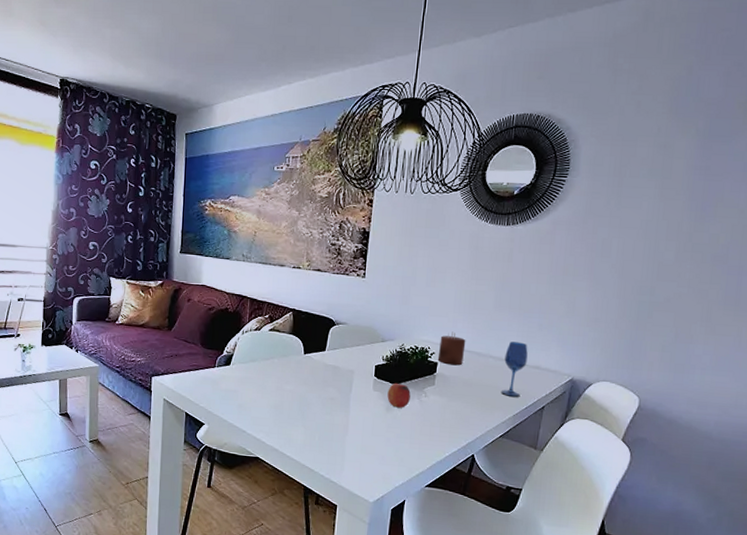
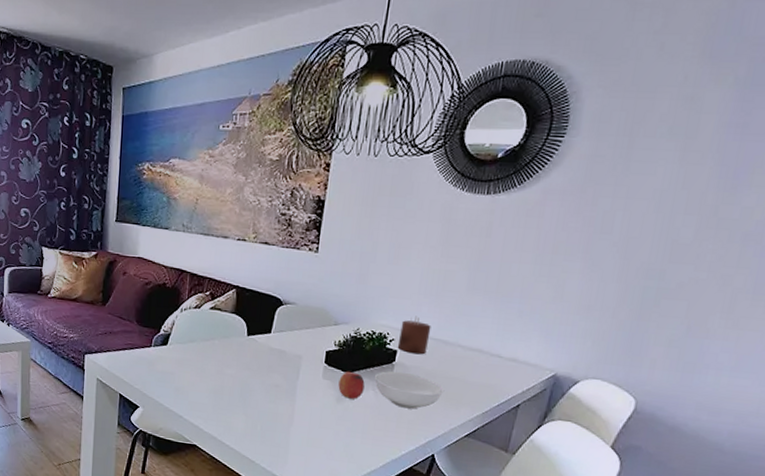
bowl: none [419,381,480,415] -> present [375,371,445,409]
wineglass: present [501,341,528,397] -> none [469,329,505,393]

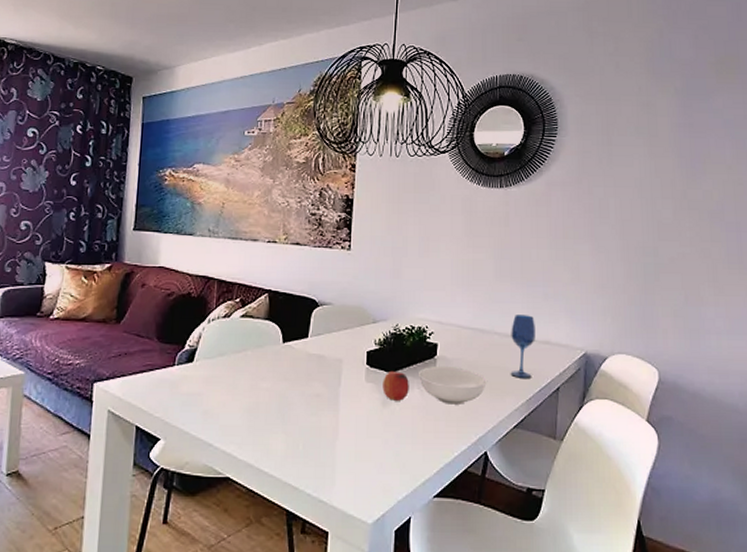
candle: present [397,316,431,355] -> none [437,307,467,346]
wineglass: none [469,329,505,393] -> present [510,315,535,378]

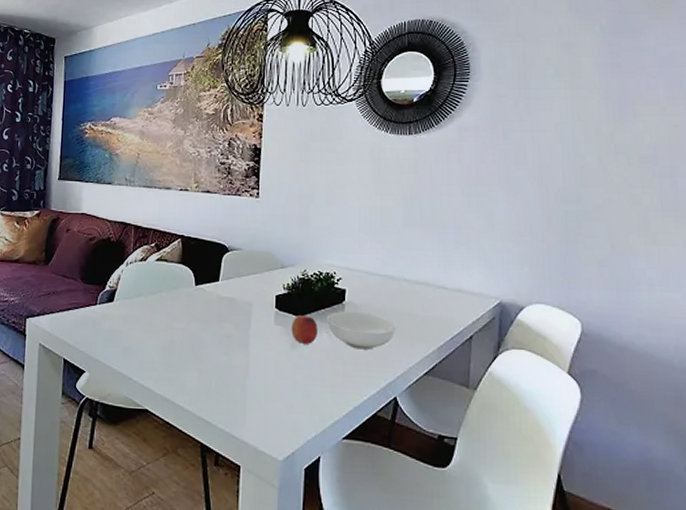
wineglass: present [510,315,535,378] -> none [420,262,447,326]

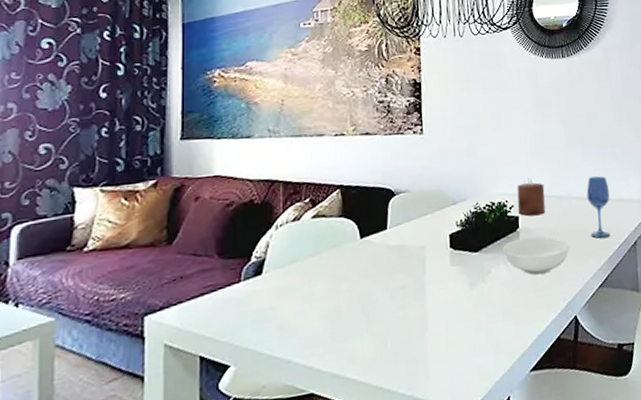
fruit: present [291,314,317,344] -> none [468,250,496,281]
candle: none [345,253,376,292] -> present [516,177,546,217]
wineglass: none [420,262,447,326] -> present [586,176,611,238]

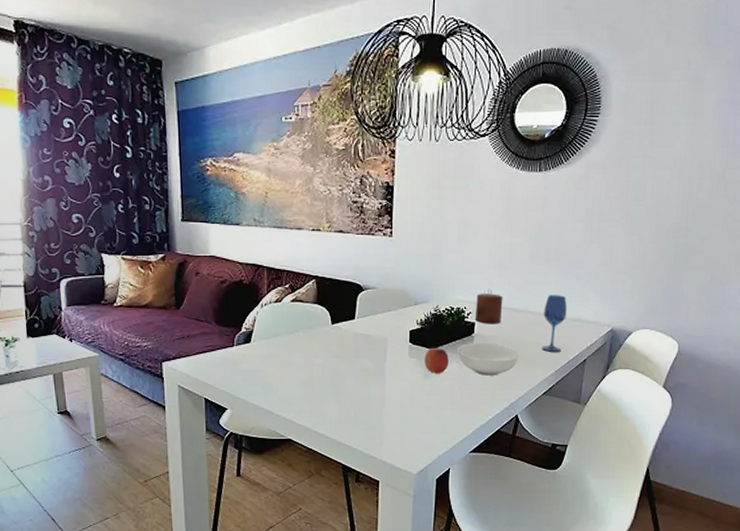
fruit: none [468,250,496,281] -> present [424,347,449,373]

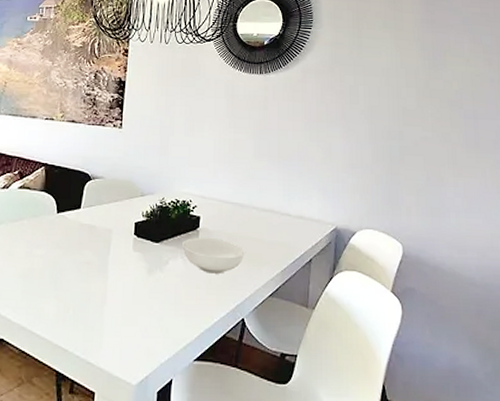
fruit: present [424,347,449,373] -> none [148,241,173,269]
candle: present [475,288,503,324] -> none [200,182,228,219]
wineglass: present [541,295,567,352] -> none [267,191,290,250]

